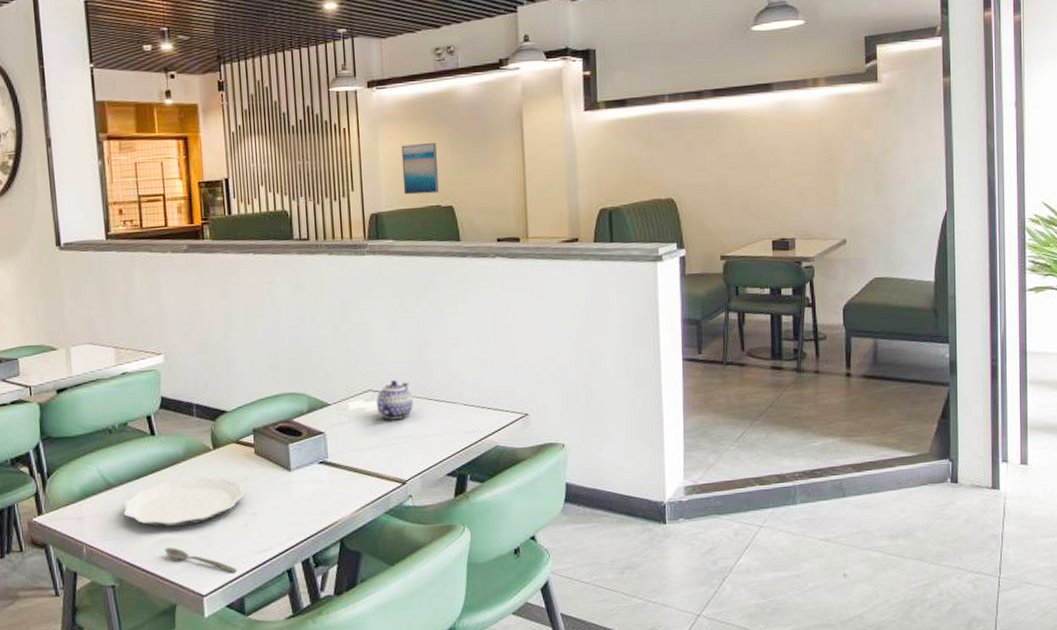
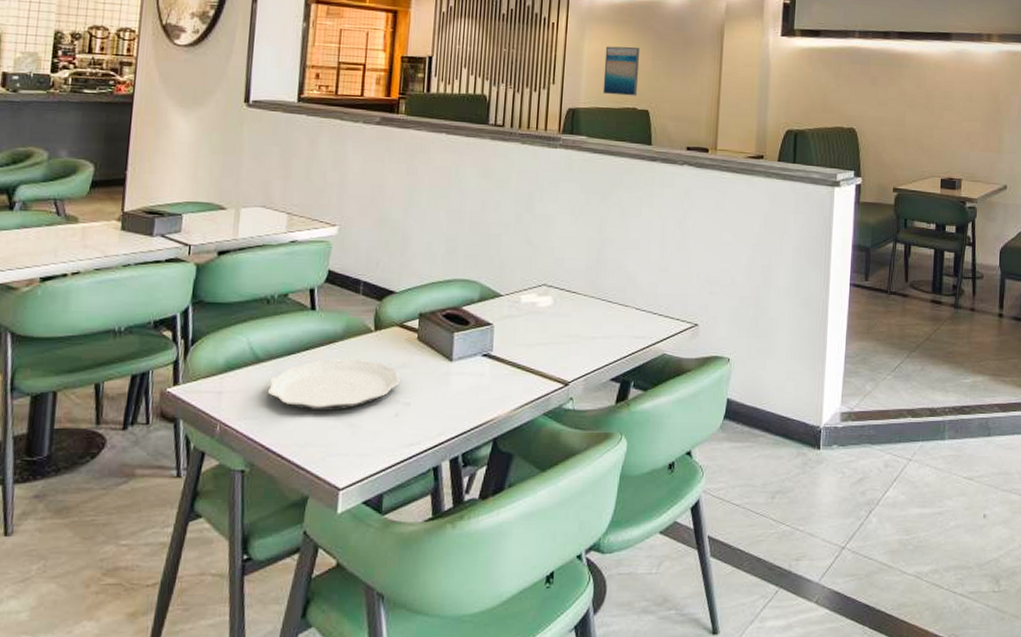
spoon: present [165,547,237,573] -> none [306,433,380,466]
teapot: present [376,380,413,420] -> none [548,277,586,318]

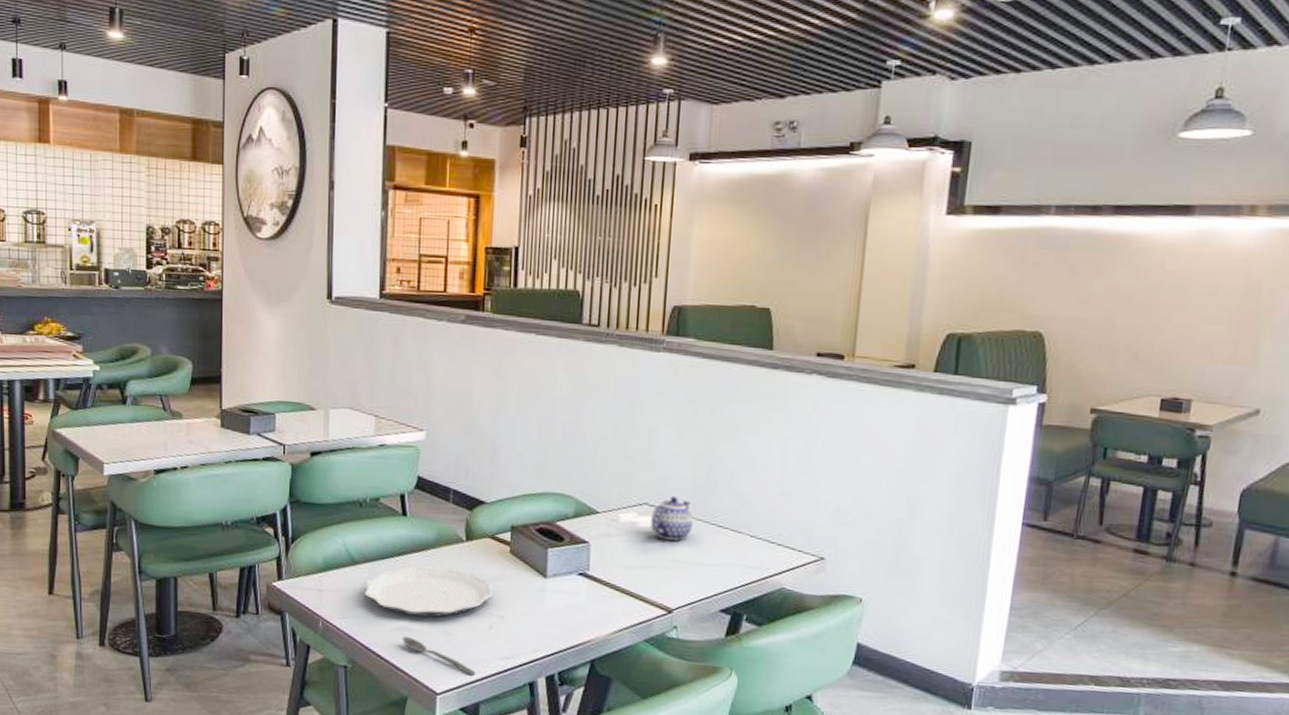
spoon: none [306,433,380,466] -> present [403,637,476,676]
teapot: none [548,277,586,318] -> present [650,496,693,541]
wall art: present [602,46,641,96] -> none [714,231,762,292]

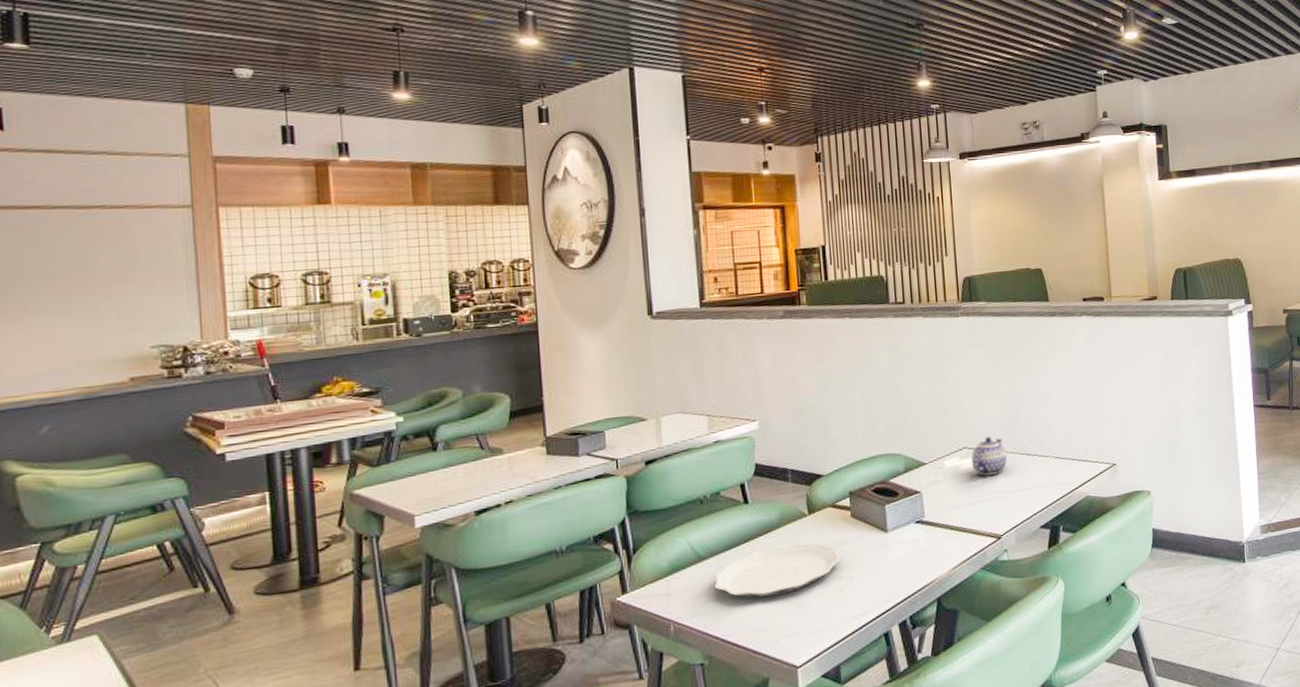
spoon: present [403,637,476,676] -> none [757,618,833,641]

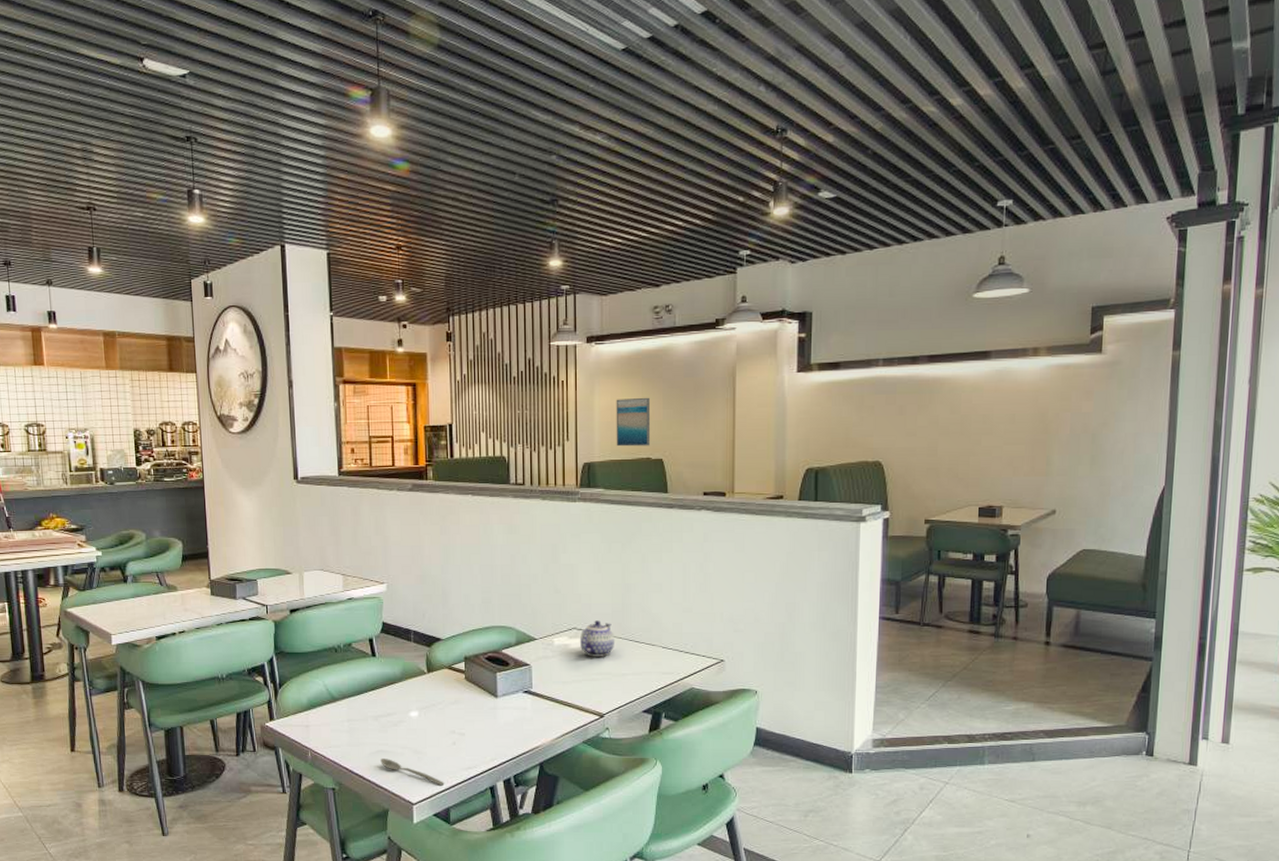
plate: present [714,543,841,599] -> none [344,696,455,740]
spoon: none [757,618,833,641] -> present [380,759,445,786]
wall art: none [992,209,1029,259] -> present [616,397,651,447]

